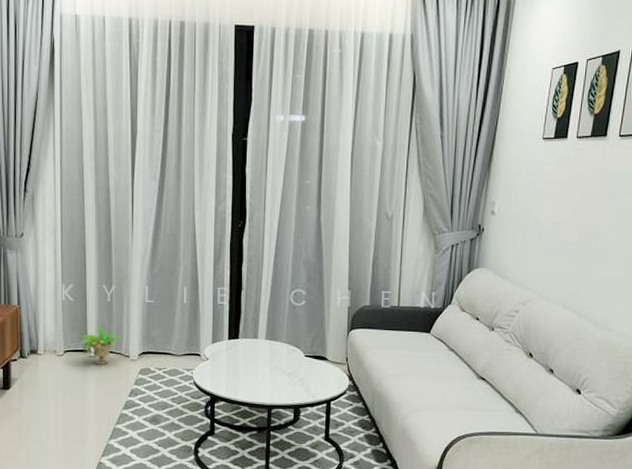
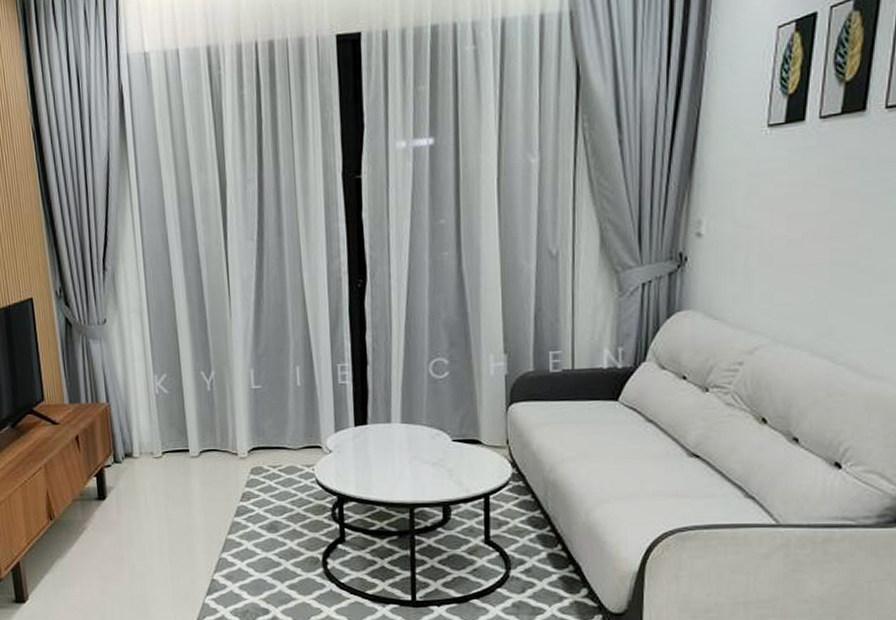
potted plant: present [77,323,124,365] -> none [175,417,230,466]

